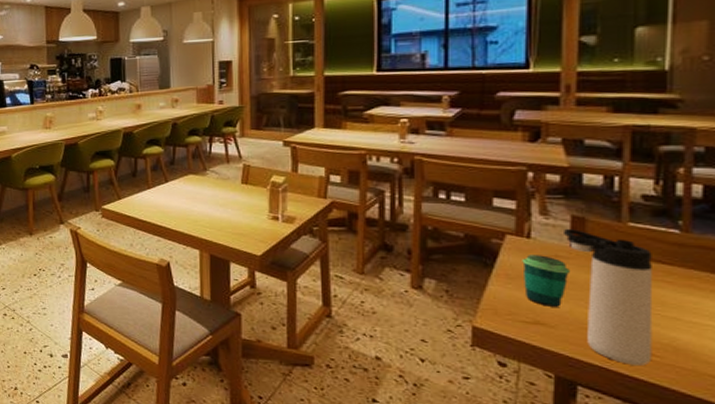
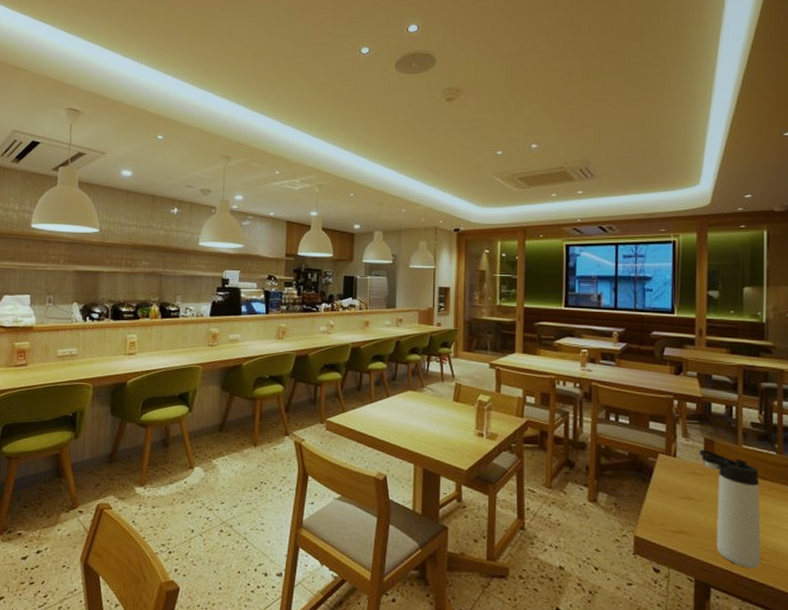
cup: present [522,255,571,307] -> none [670,472,705,518]

